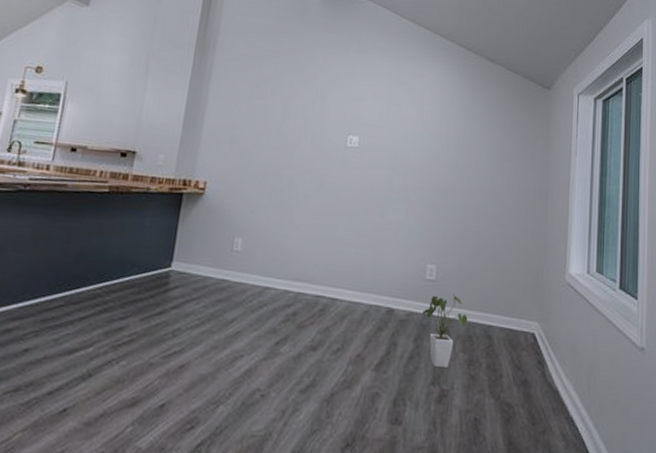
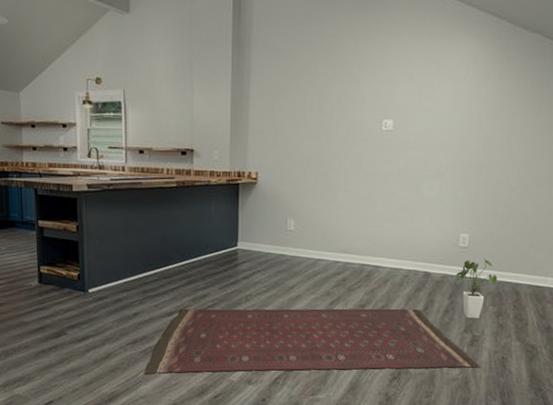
area rug: none [19,344,452,437] -> present [143,308,482,374]

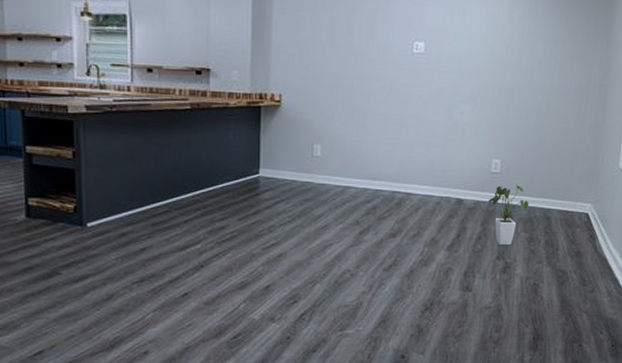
area rug: present [143,308,482,374] -> none [152,237,515,316]

